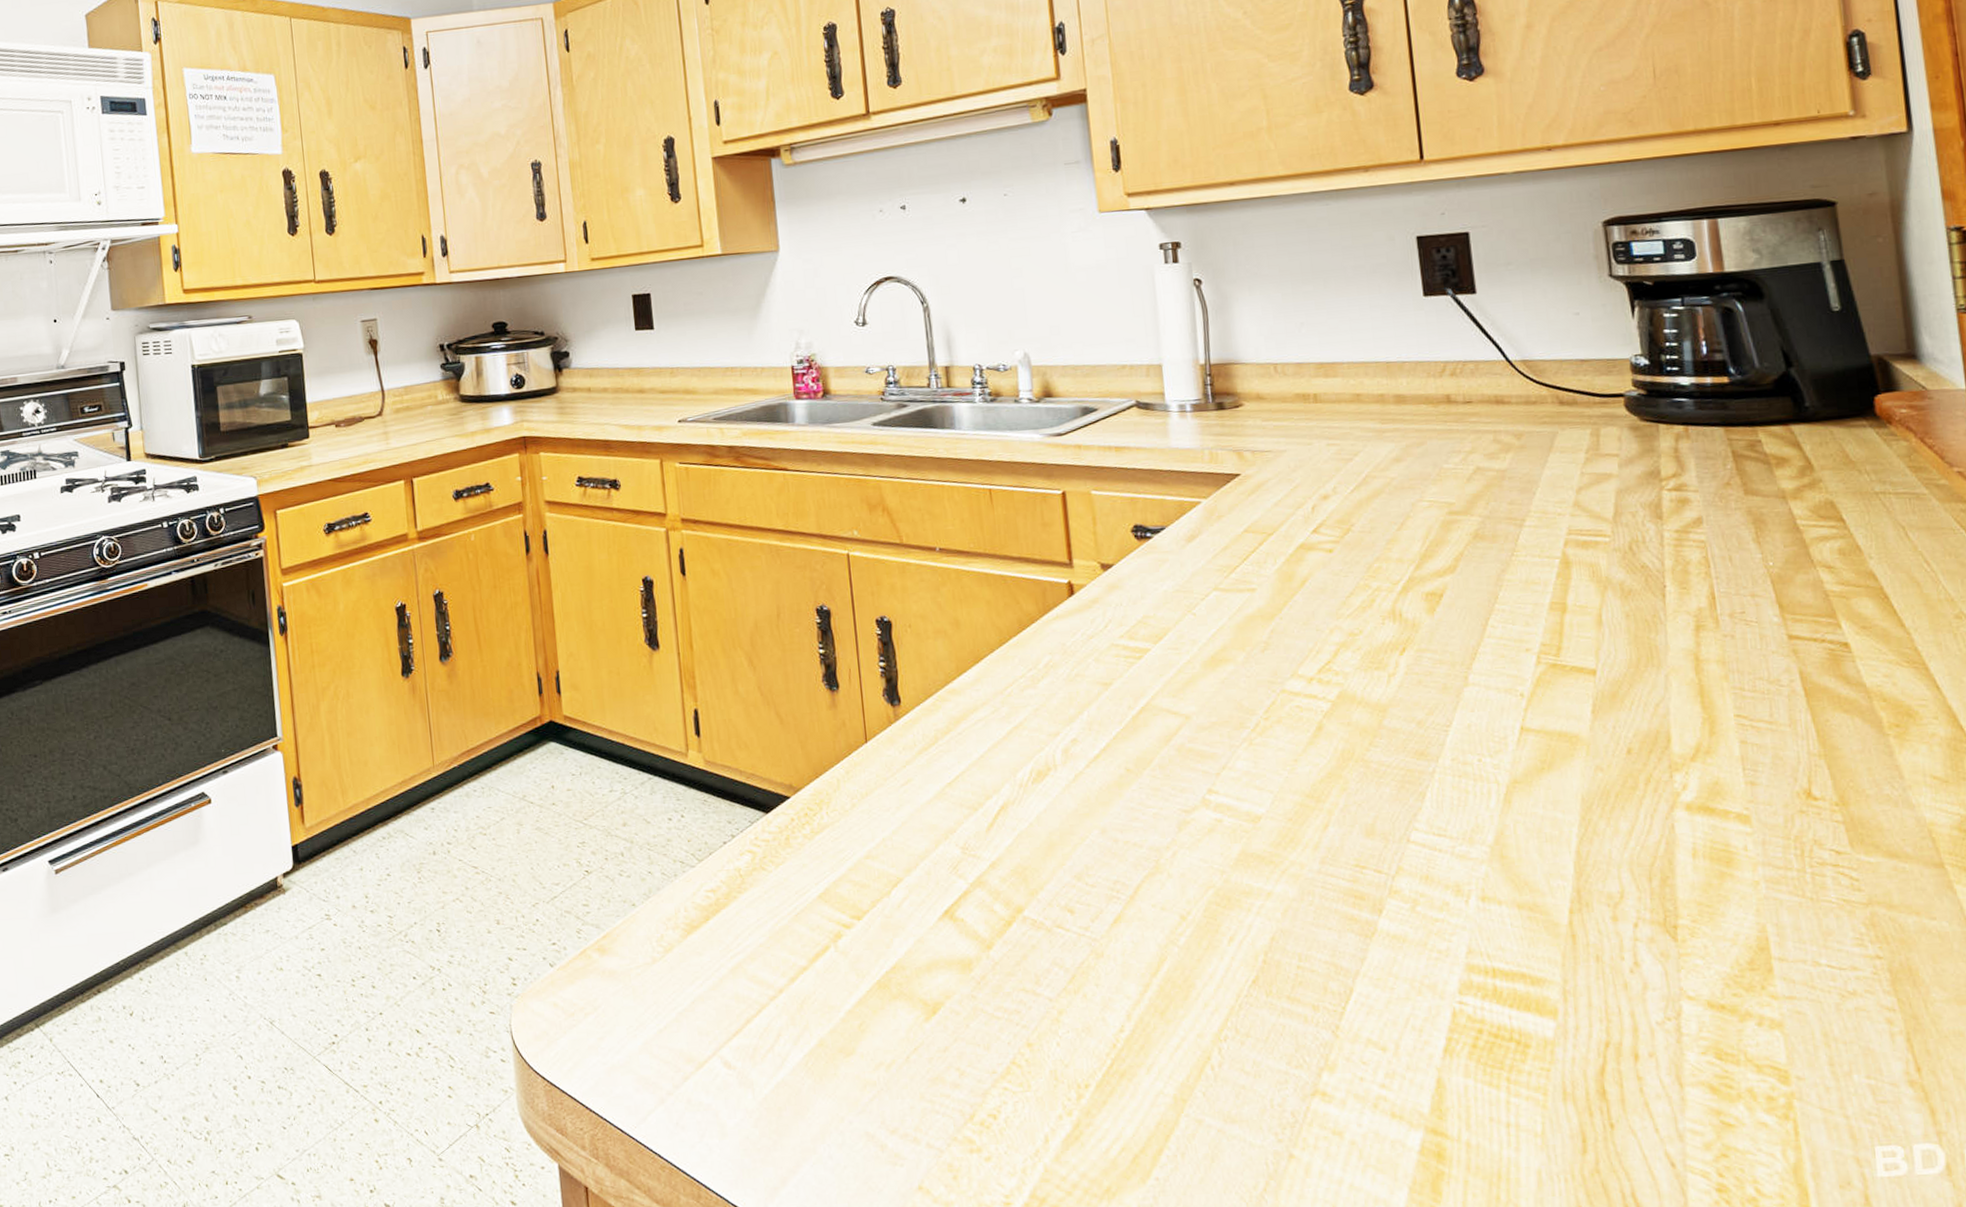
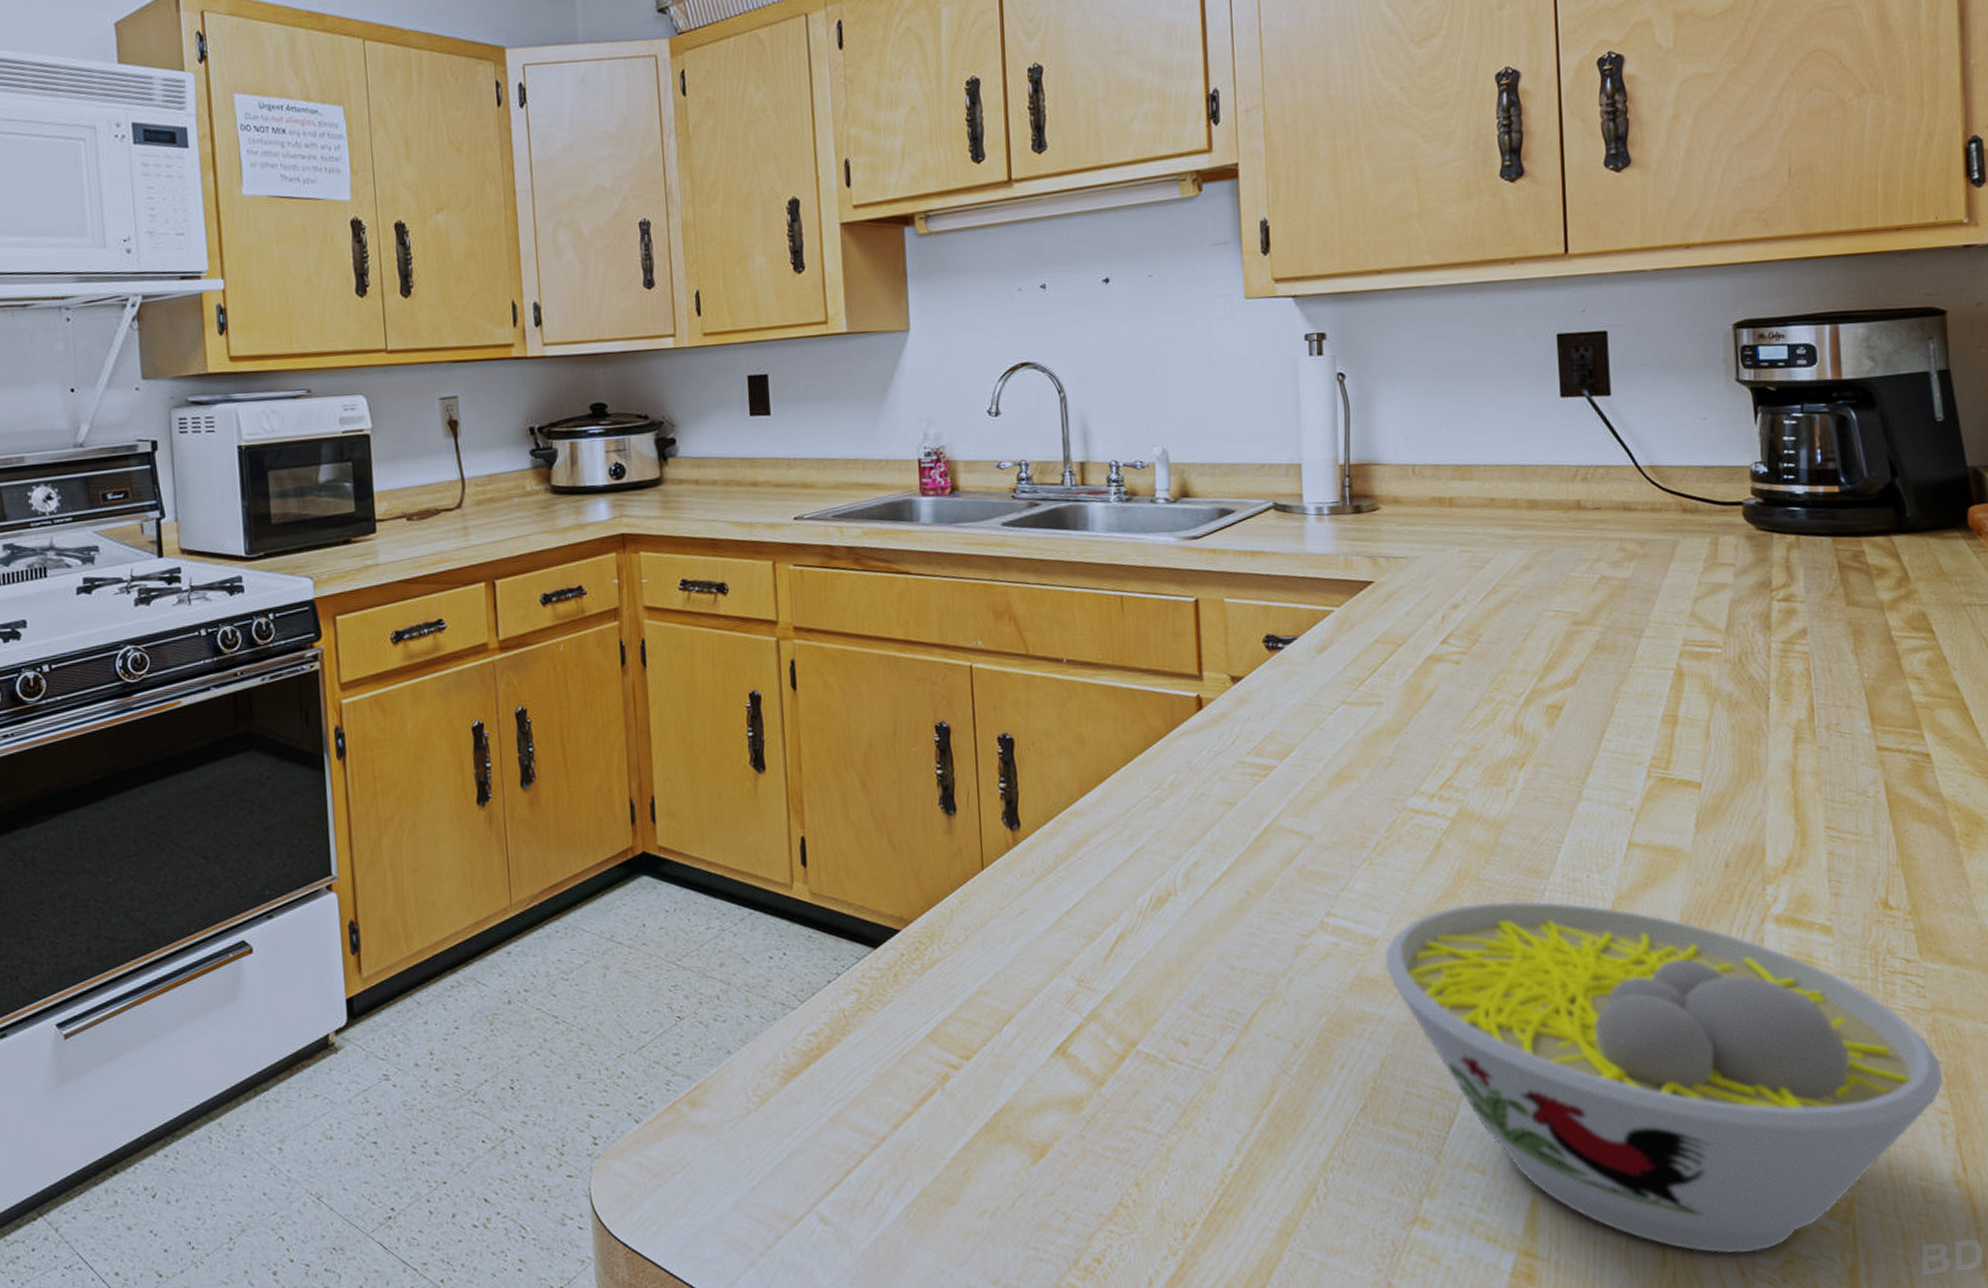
bowl: none [1270,782,1888,1145] -> present [1385,900,1944,1254]

